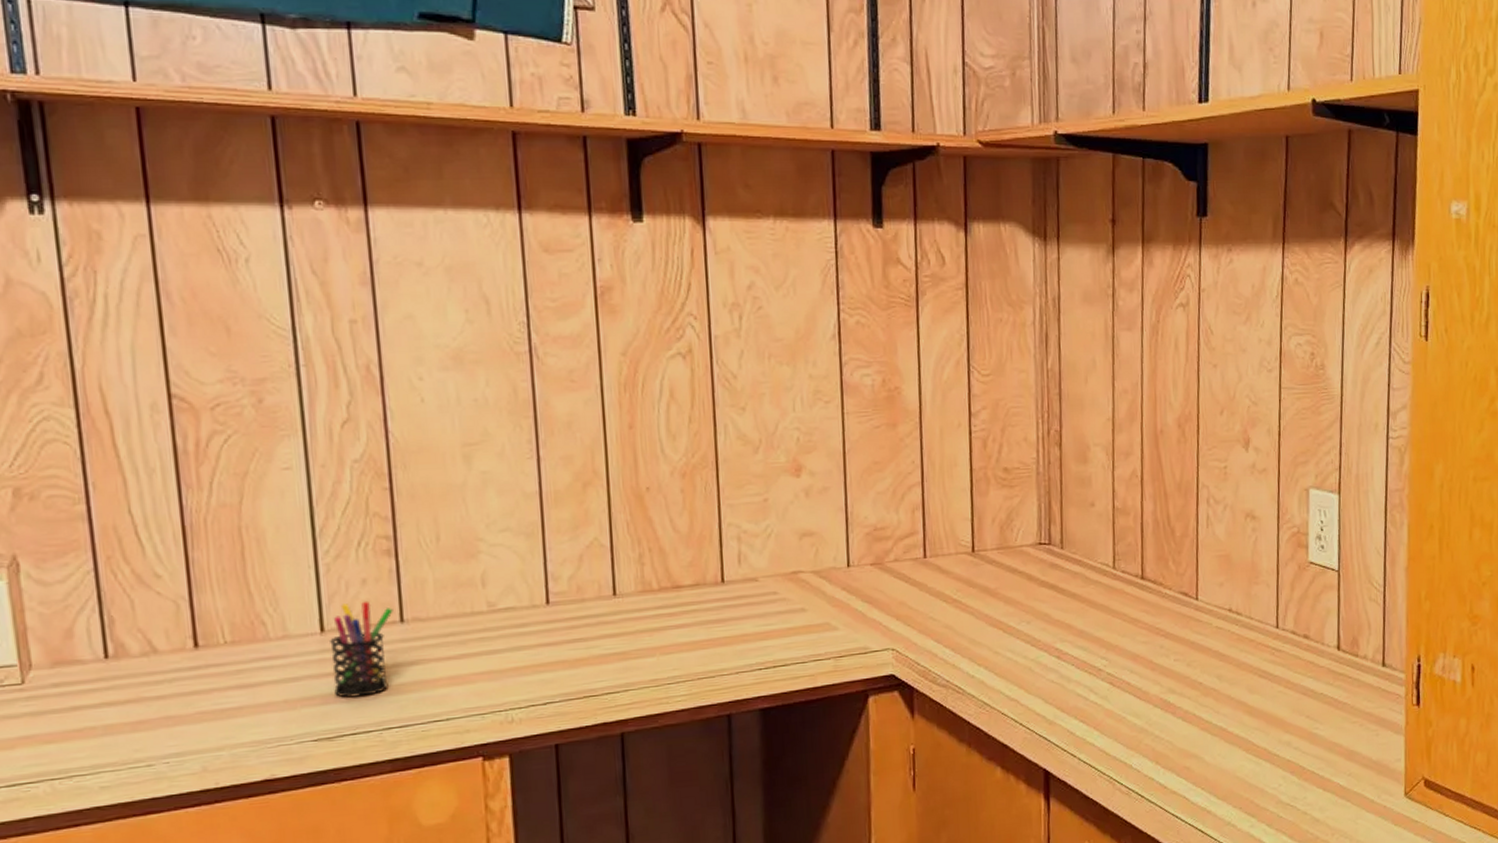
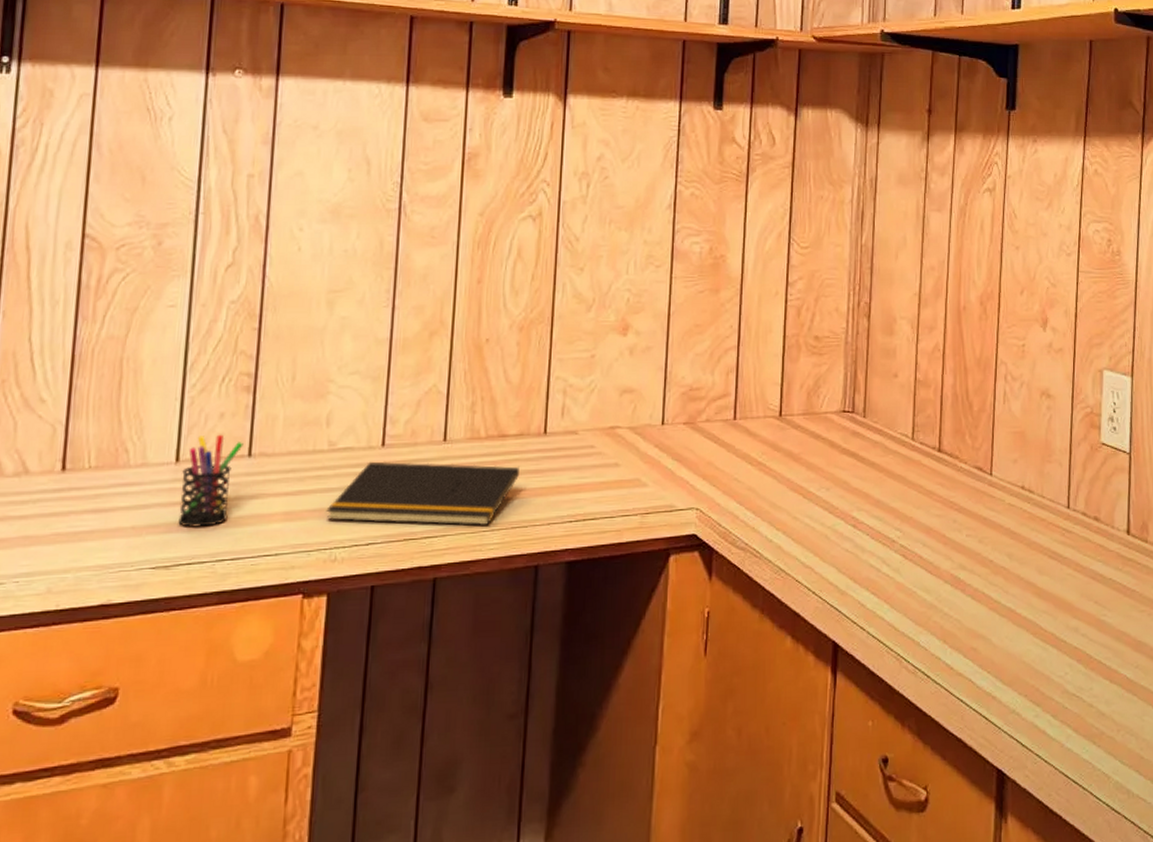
notepad: none [495,617,700,682] -> present [326,461,519,525]

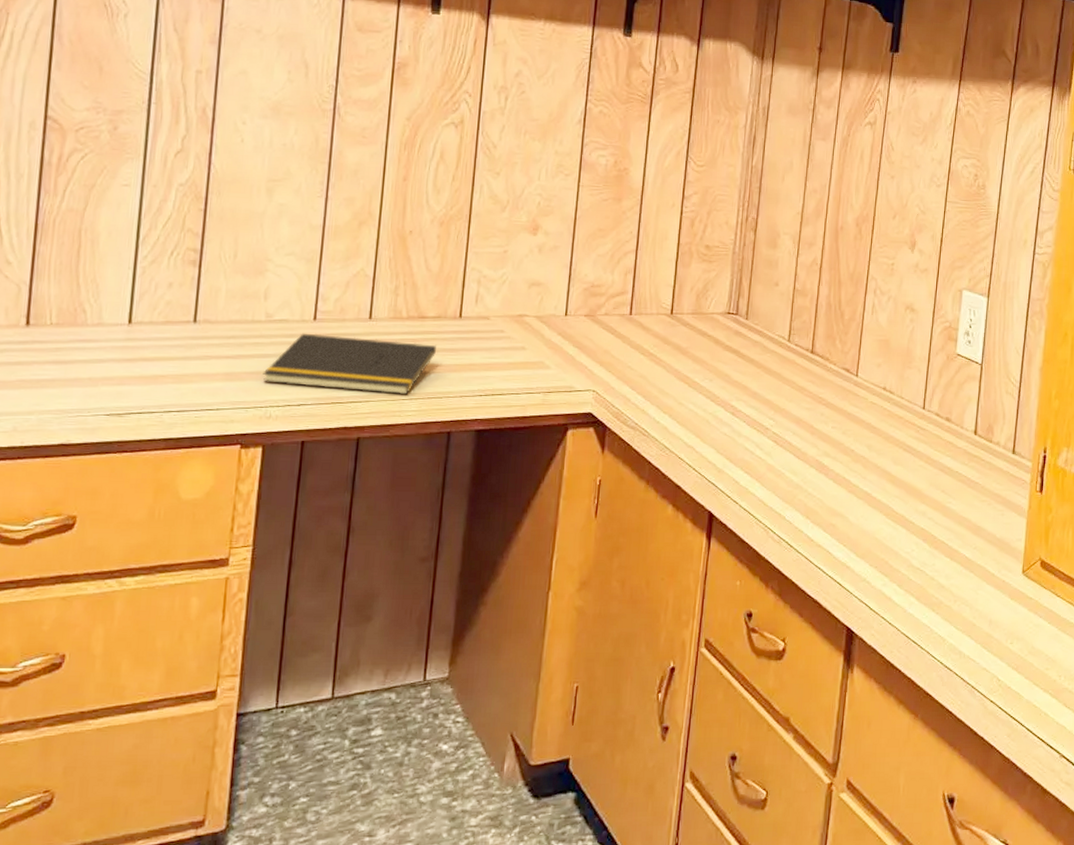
pen holder: present [178,434,244,527] -> none [130,301,190,382]

